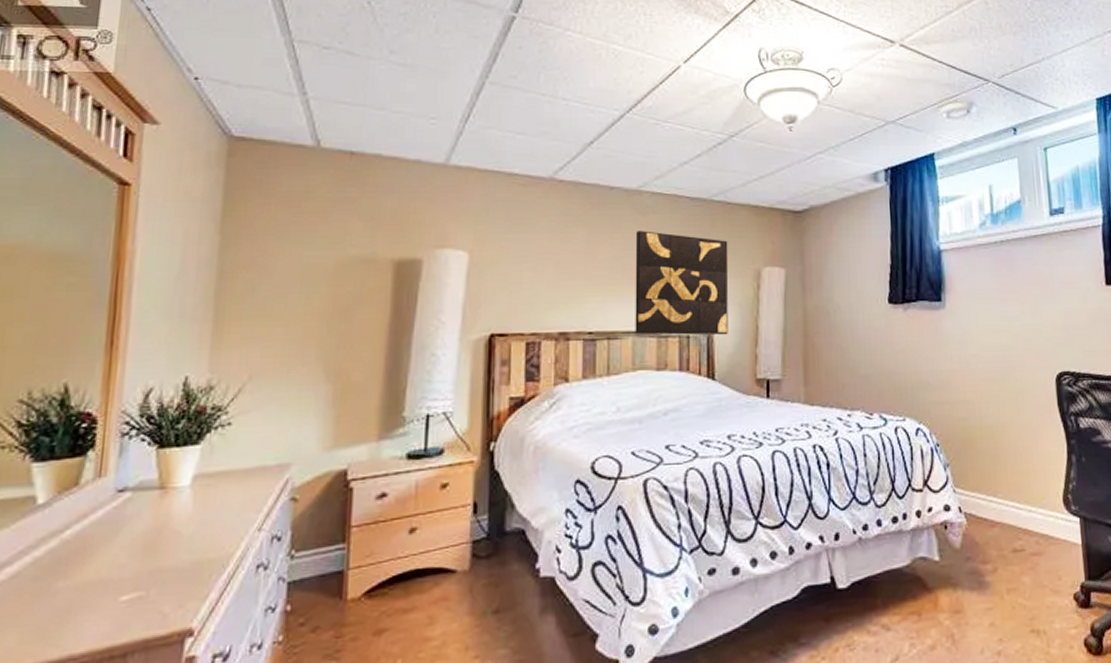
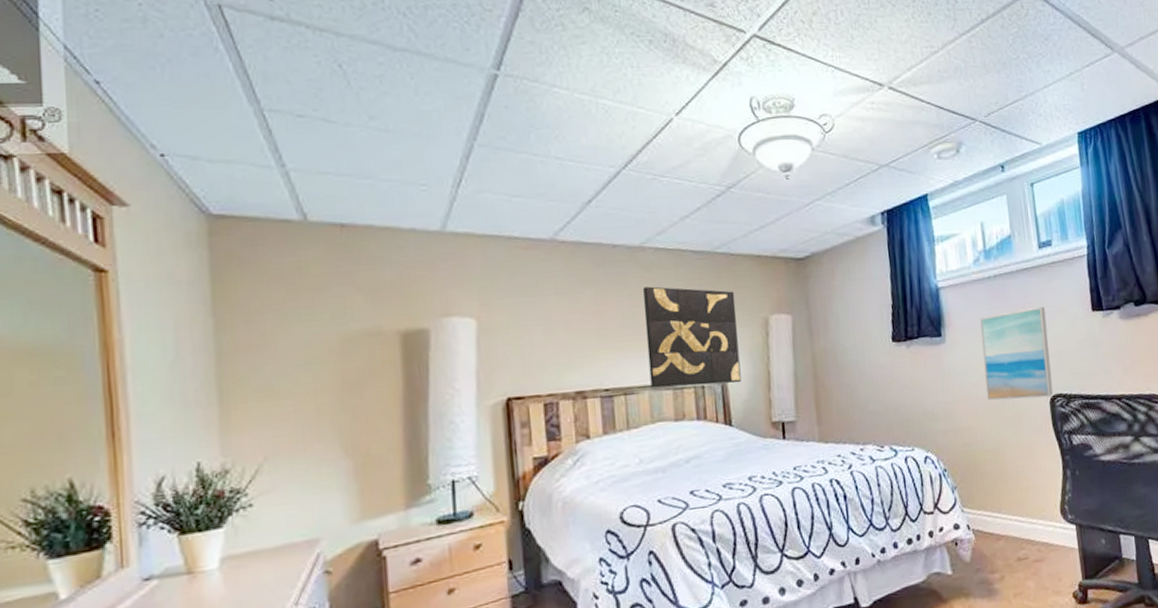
wall art: none [983,276,1060,375] -> present [980,306,1054,401]

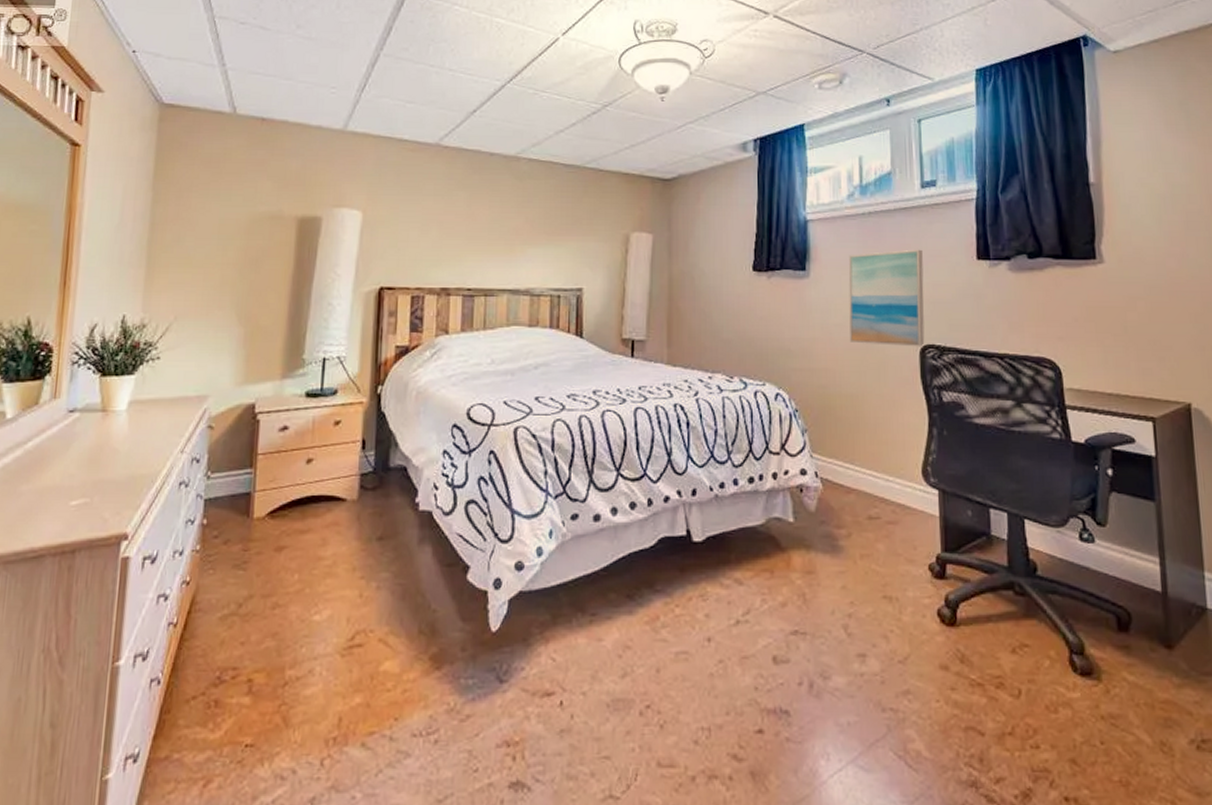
wall art: present [643,286,742,389] -> none [510,195,599,296]

